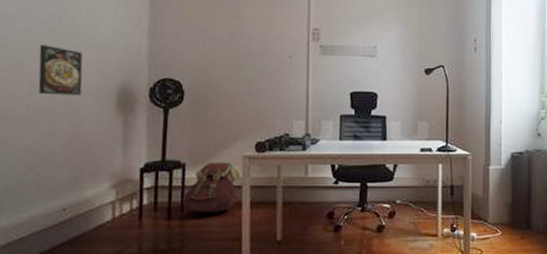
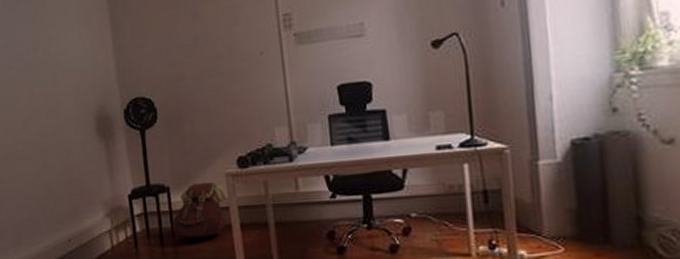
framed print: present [38,45,83,95] -> none [23,79,65,130]

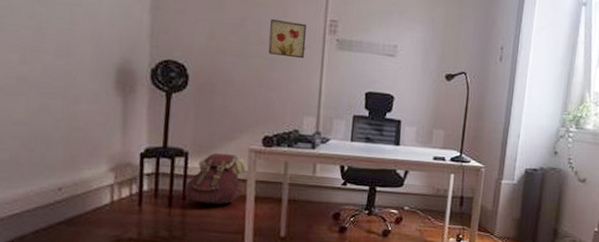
wall art: none [222,26,263,68] -> present [268,19,307,59]

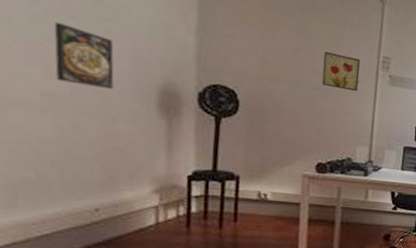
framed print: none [29,11,78,70] -> present [54,22,114,89]
backpack: present [185,153,248,205] -> none [236,177,302,226]

